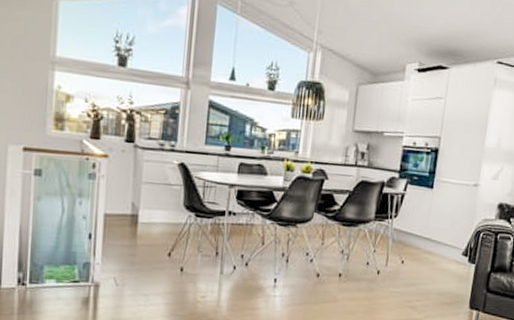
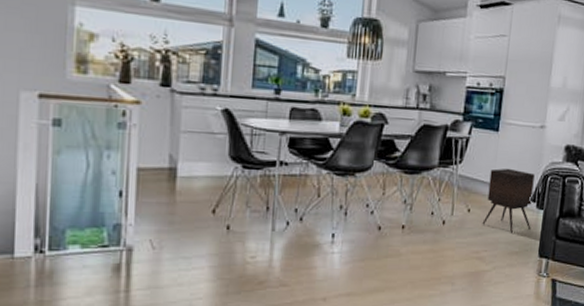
side table: none [415,223,467,285] -> present [482,168,535,233]

